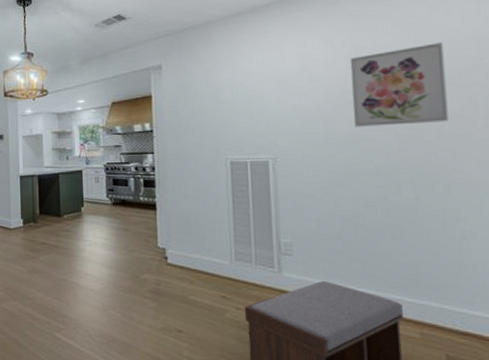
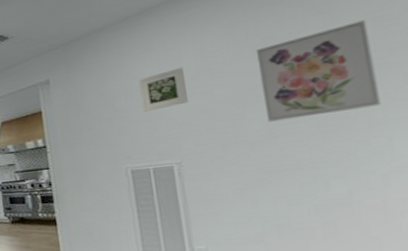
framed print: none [244,67,288,106] -> present [138,67,189,112]

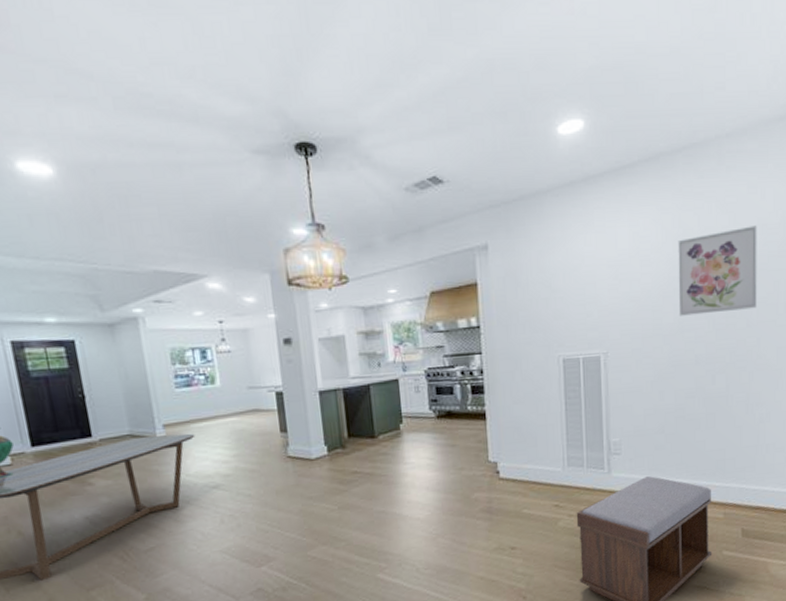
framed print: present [138,67,189,112] -> none [577,249,620,295]

